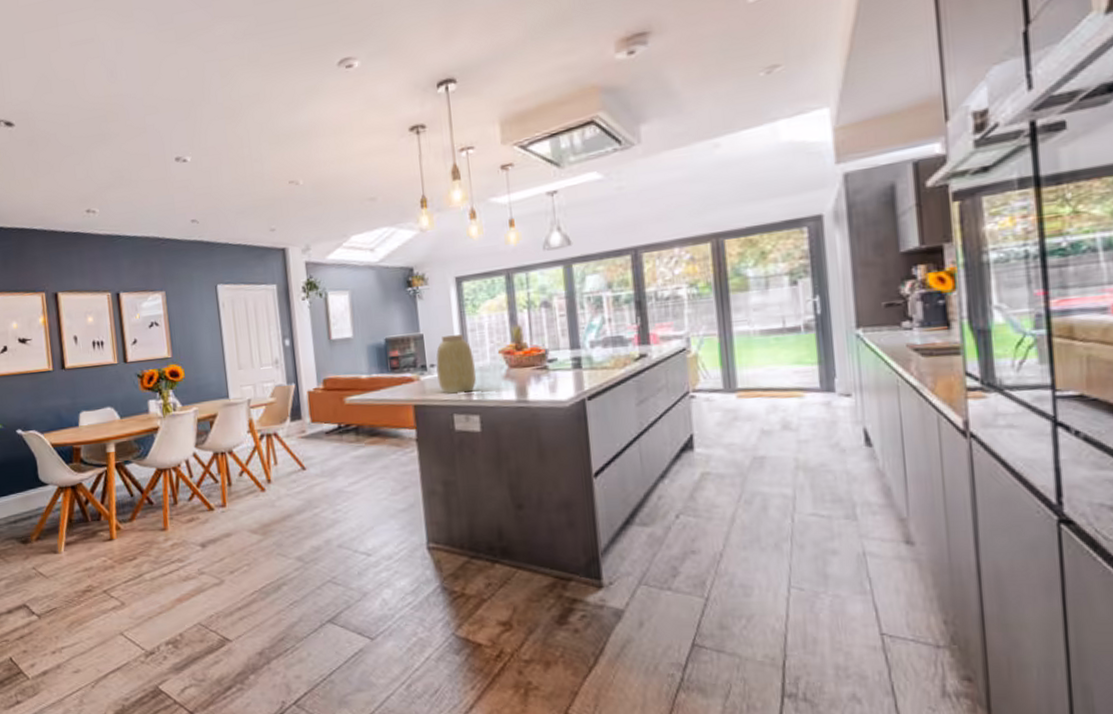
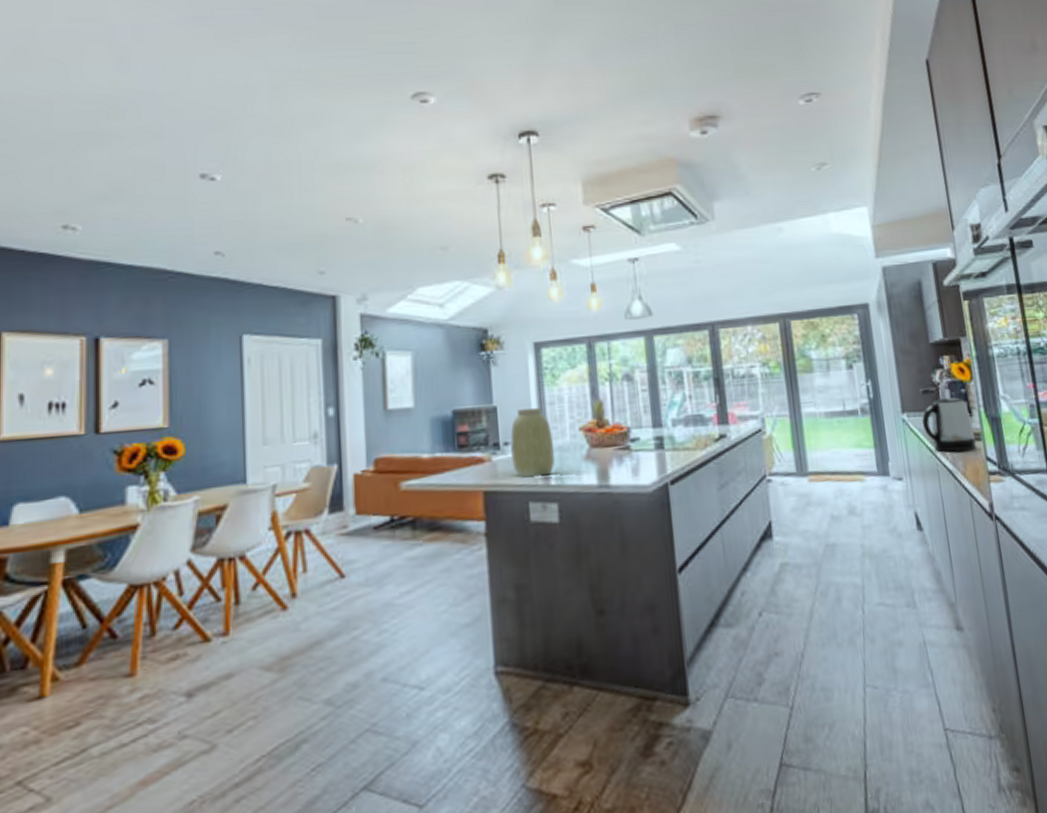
kettle: none [882,310,954,368] -> present [922,397,977,453]

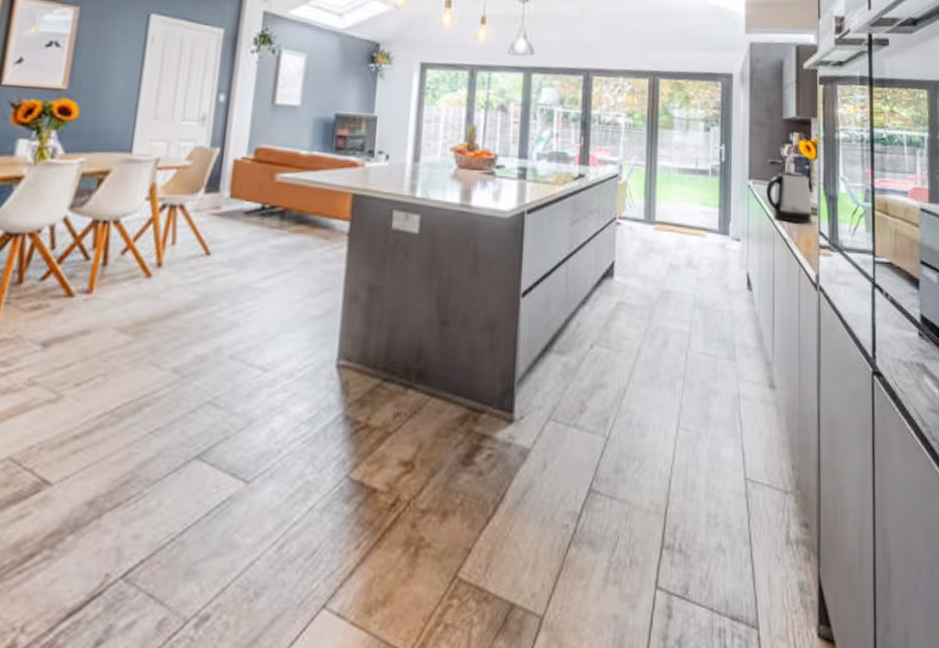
vase: present [510,408,555,478] -> none [383,123,425,188]

